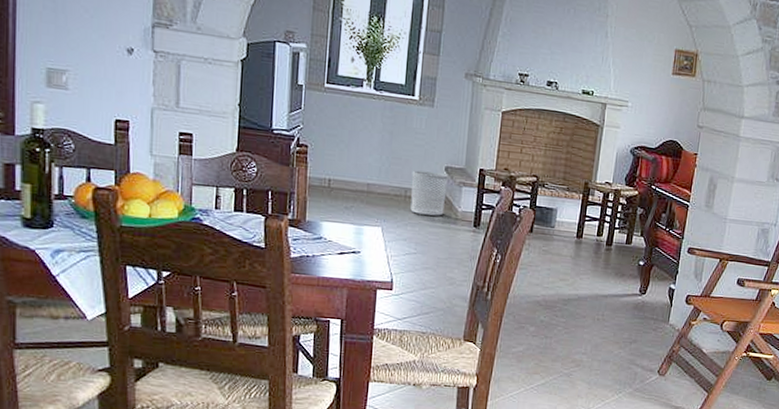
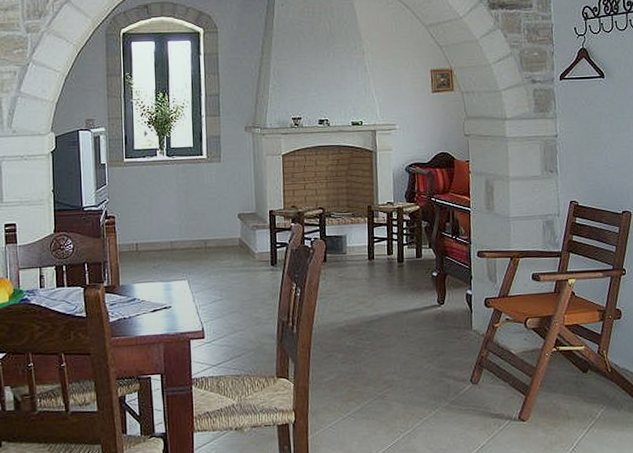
waste bin: present [410,170,448,216] -> none [209,220,242,262]

